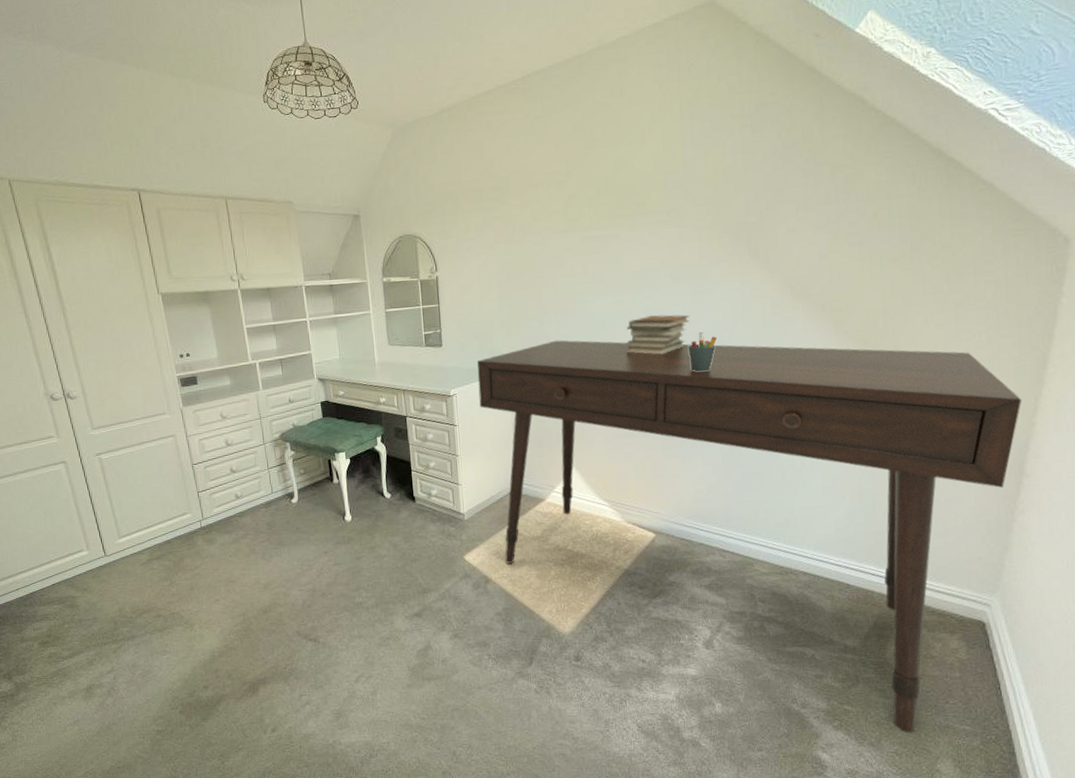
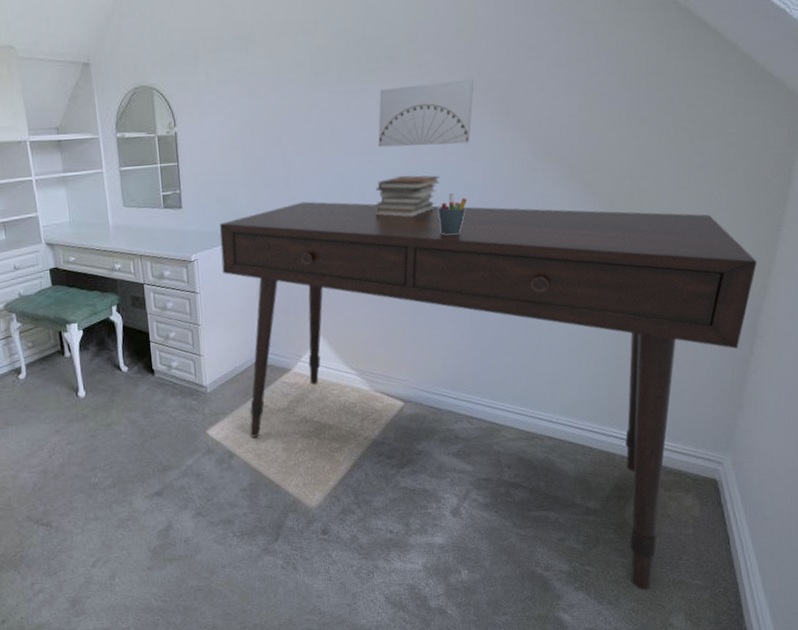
wall art: none [628,223,723,289] -> present [378,79,475,148]

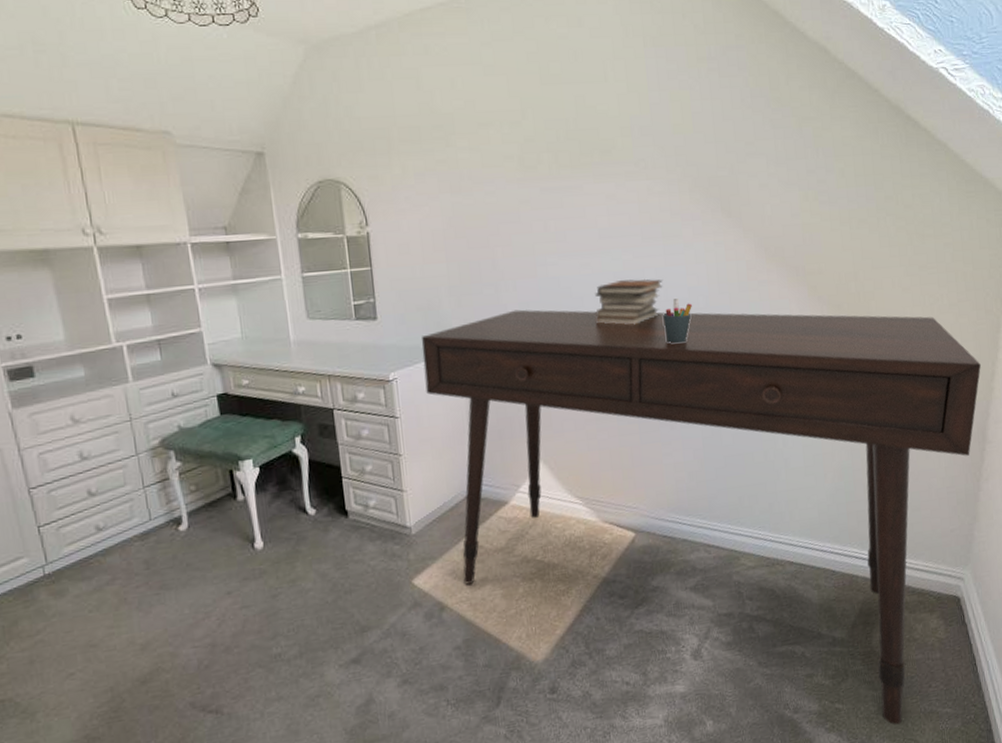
wall art: present [378,79,475,148] -> none [594,176,694,249]

